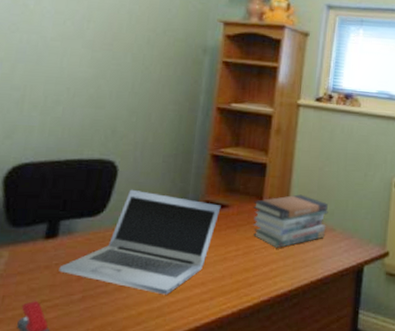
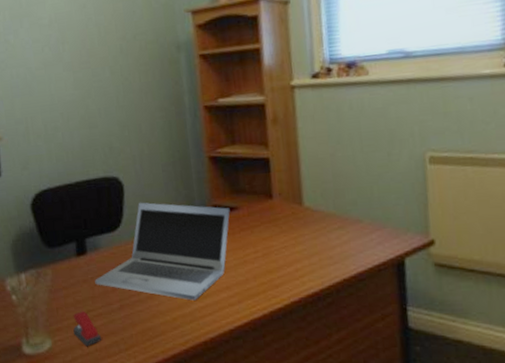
book stack: present [253,194,329,248] -> none [263,186,351,246]

